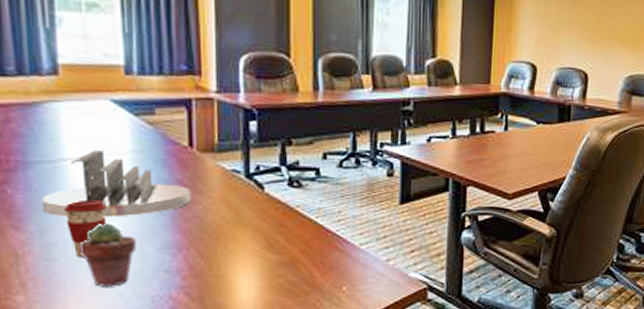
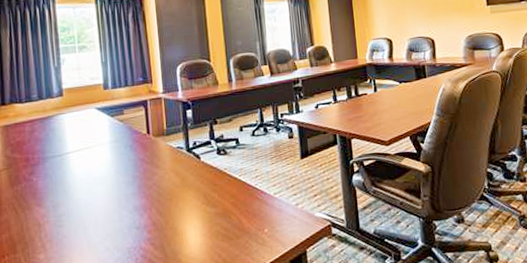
desk organizer: present [41,150,191,218] -> none [54,144,151,194]
coffee cup: present [63,199,107,258] -> none [68,179,95,223]
potted succulent: present [79,222,136,287] -> none [78,195,116,244]

